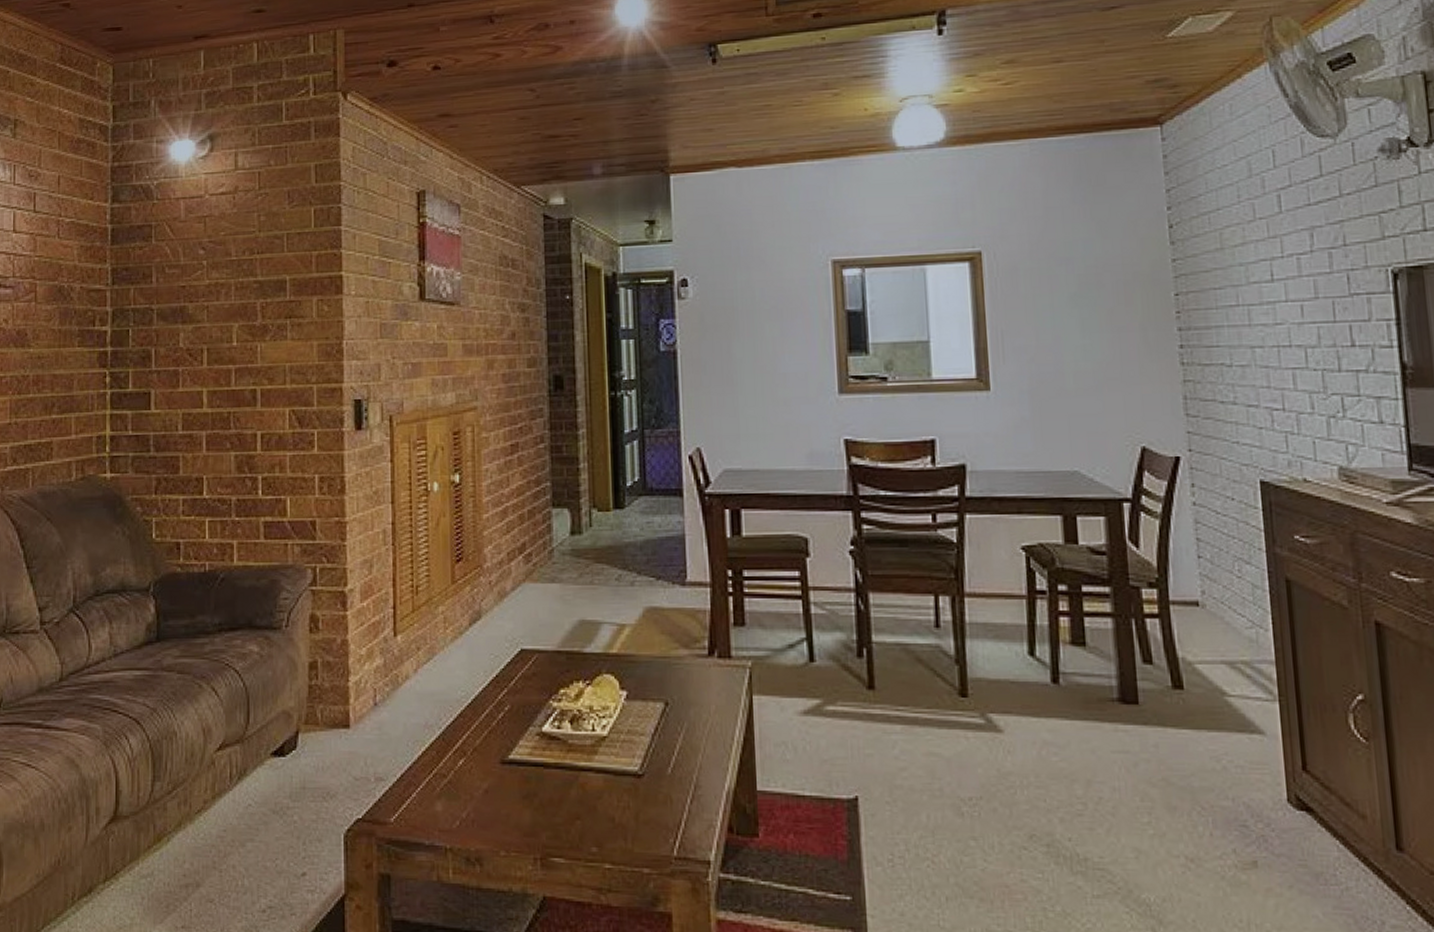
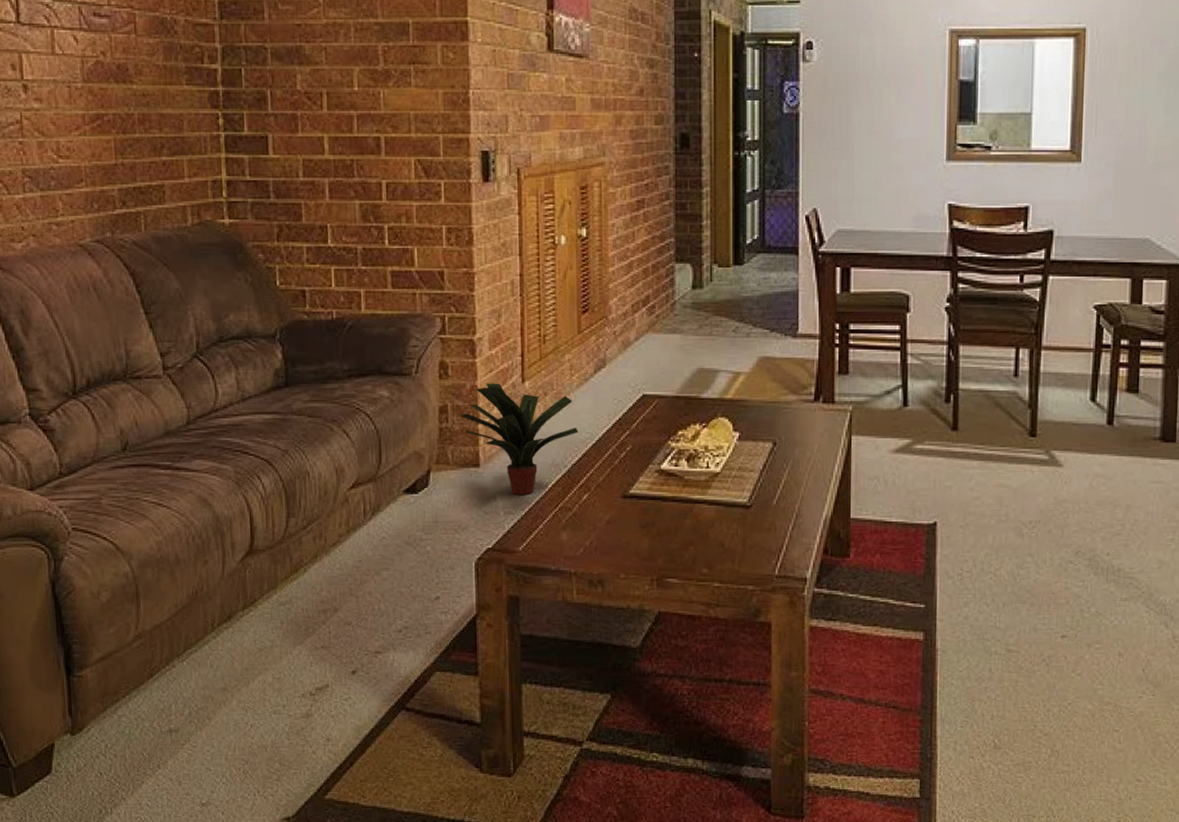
potted plant: none [329,637,453,759] -> present [459,383,579,495]

